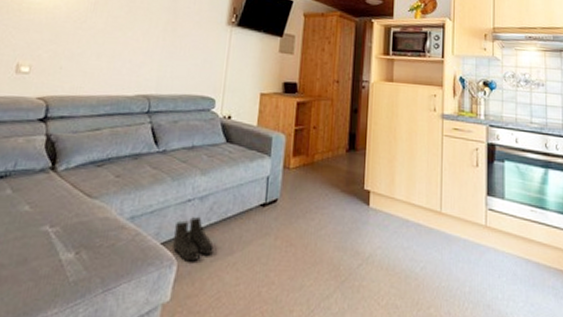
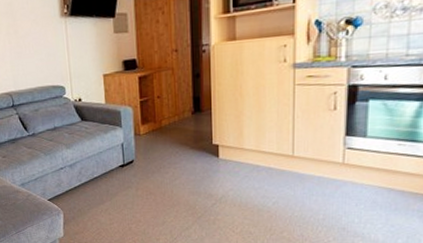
boots: present [173,216,214,262] -> none [55,179,88,211]

